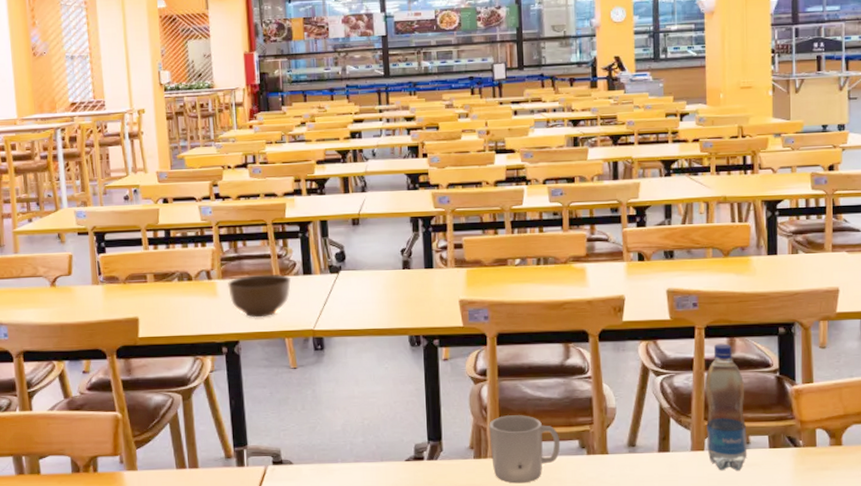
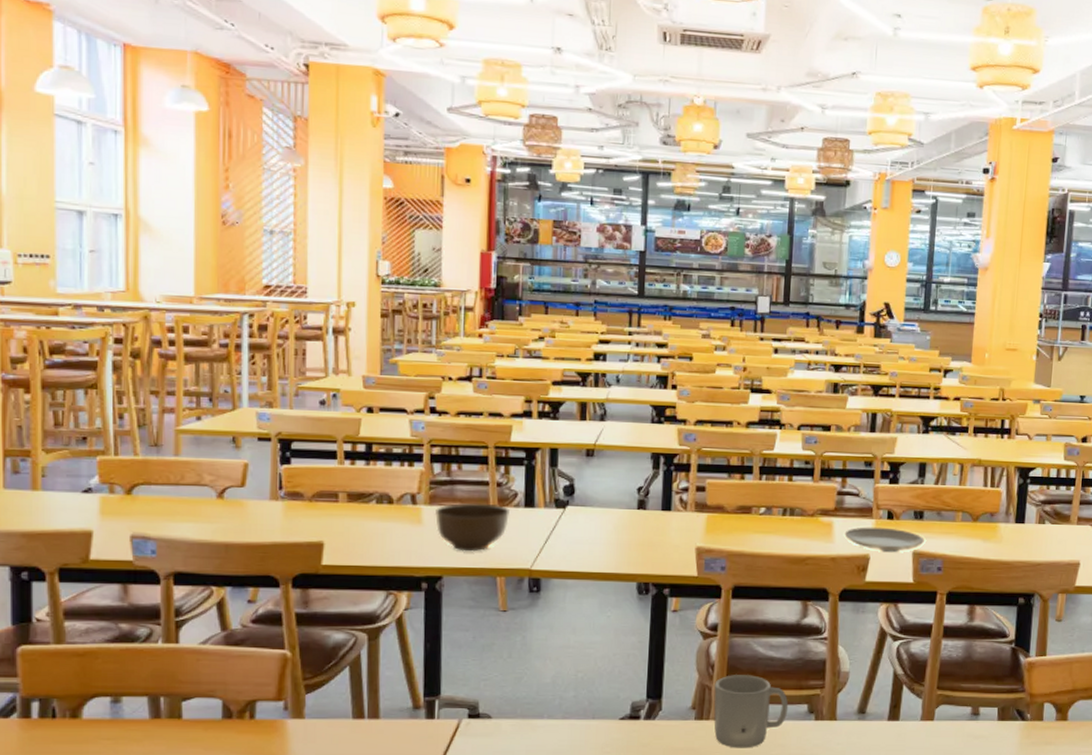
plate: none [598,269,677,292] -> present [844,527,924,552]
bottle: present [704,343,748,472] -> none [937,611,980,744]

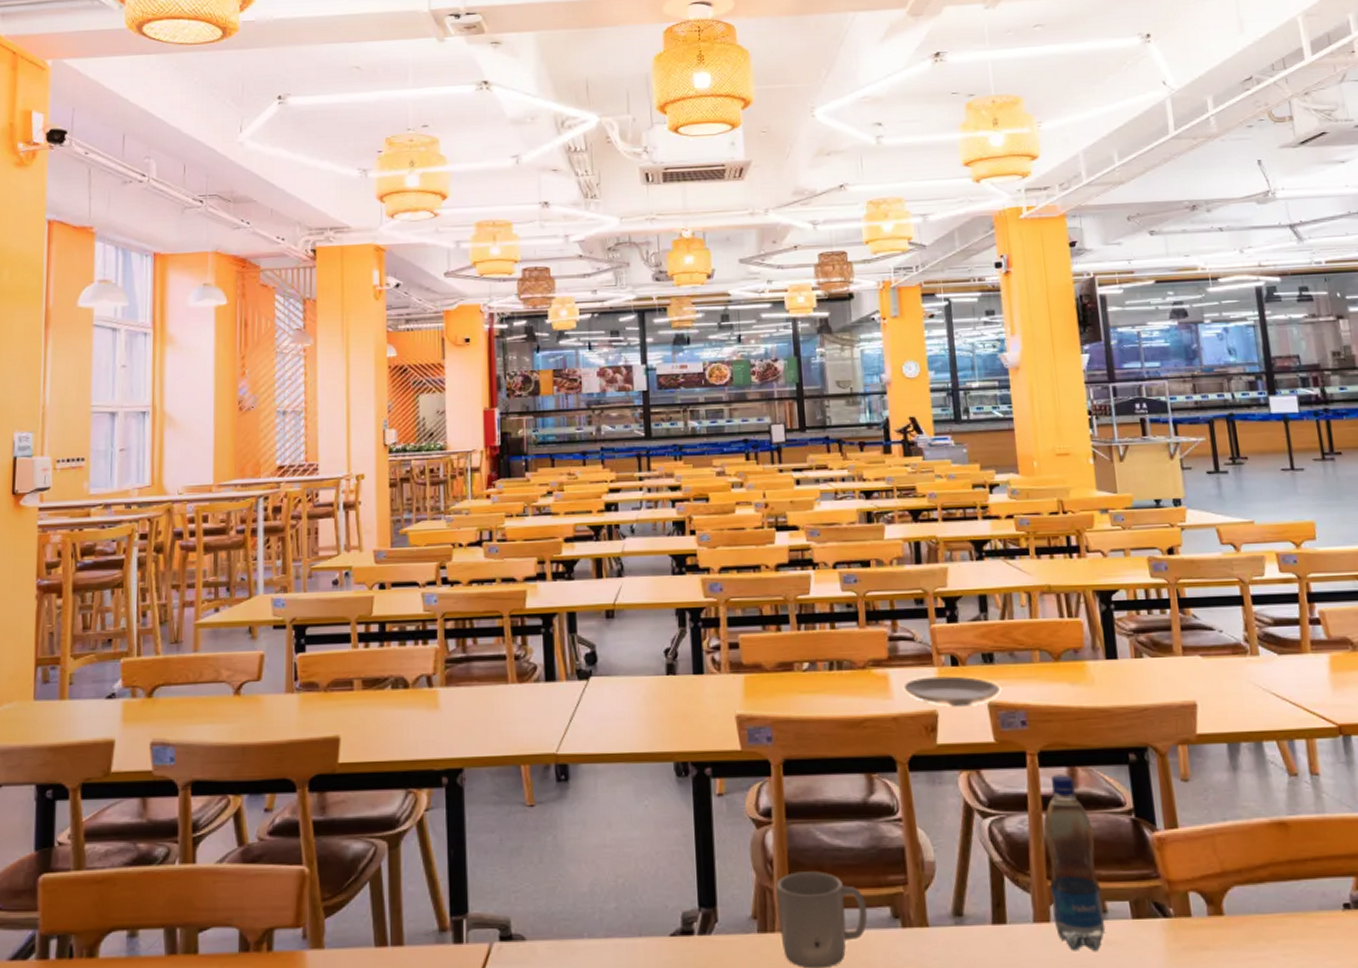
bowl: present [434,502,509,552] -> none [451,680,530,738]
bottle: none [937,611,980,744] -> present [1043,774,1106,952]

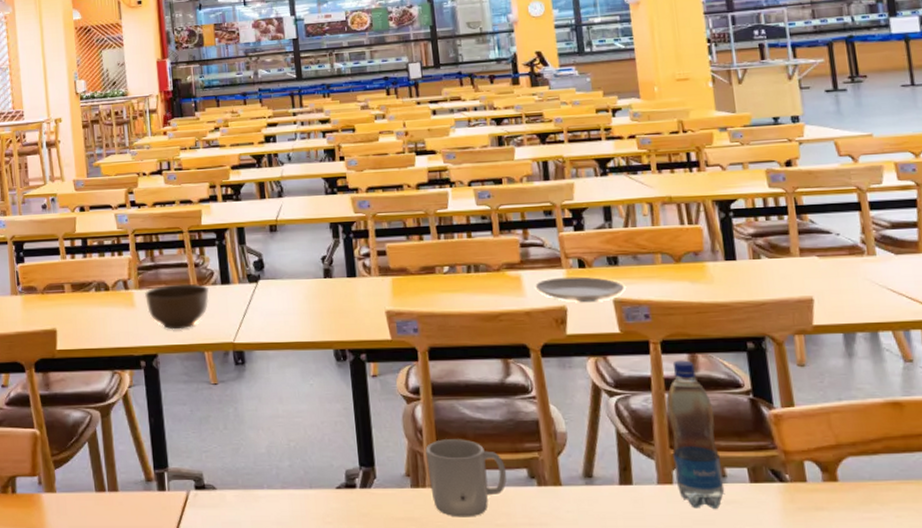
bowl: none [451,680,530,738] -> present [144,283,209,330]

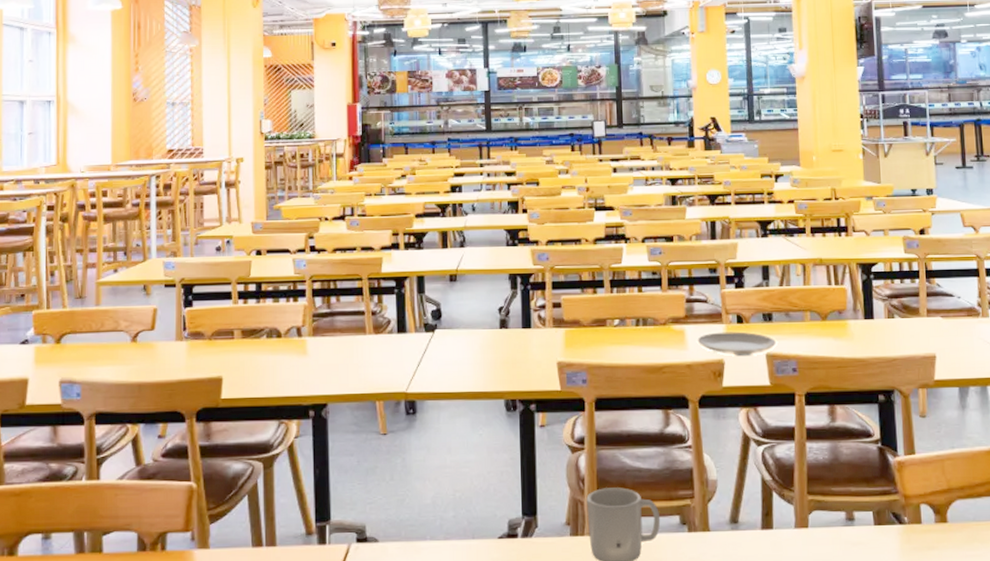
bowl: present [144,283,209,330] -> none [318,331,384,379]
bottle: present [666,360,725,510] -> none [806,411,853,551]

